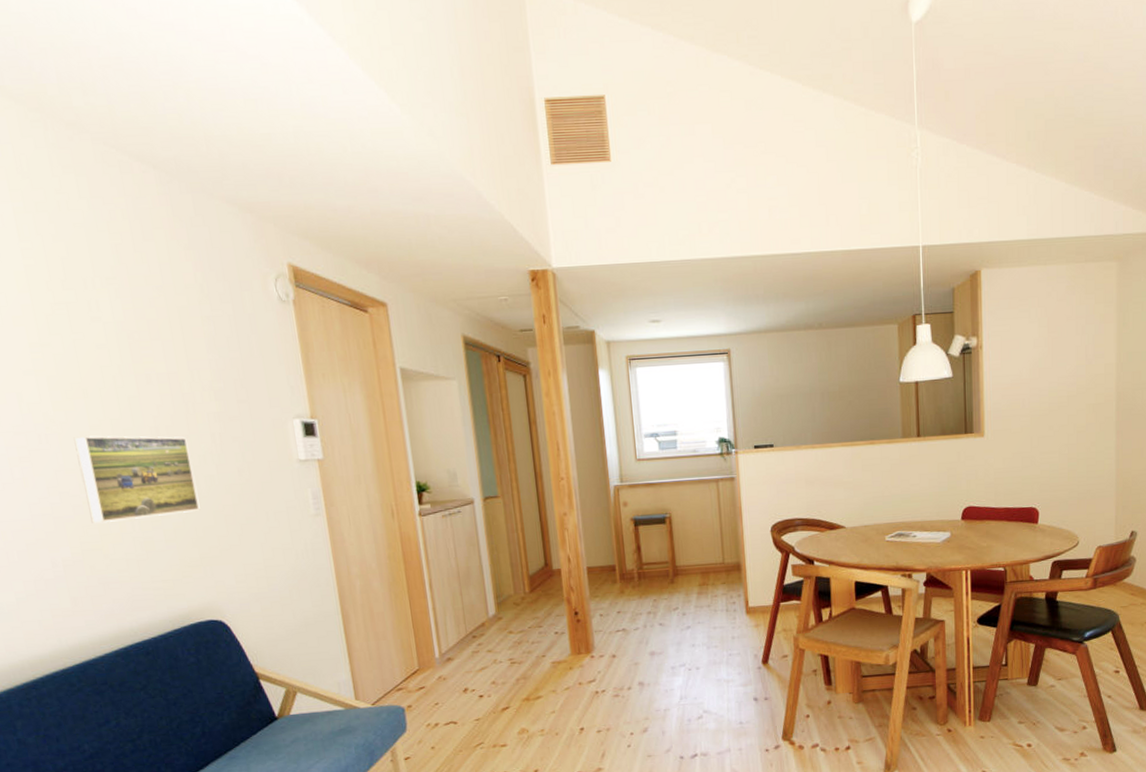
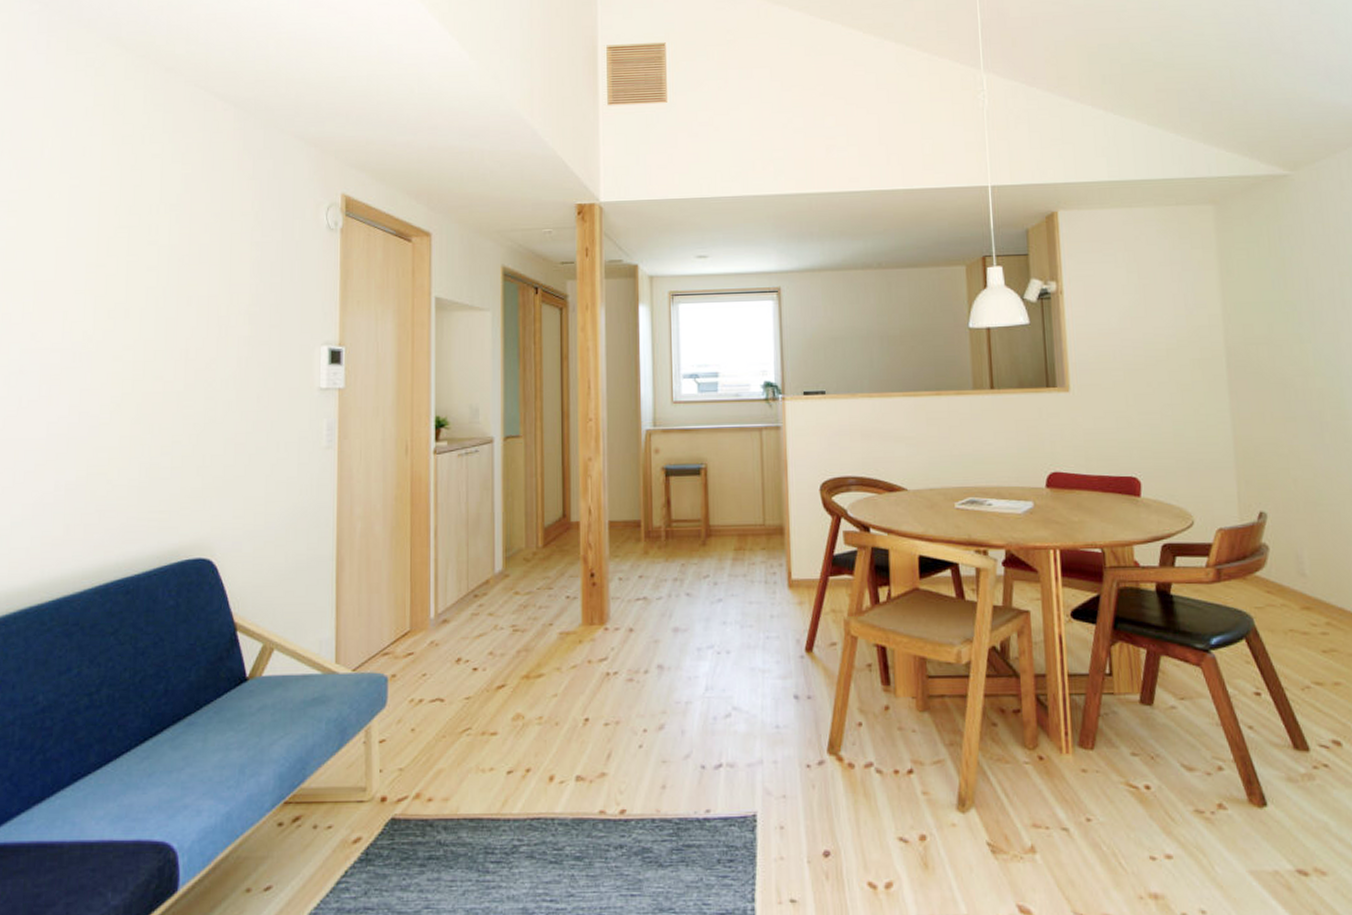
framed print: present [73,435,200,523] -> none [103,355,213,446]

